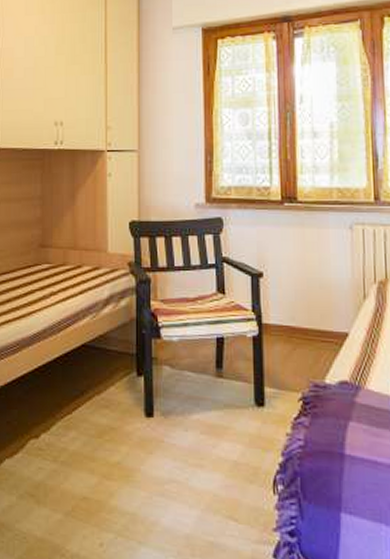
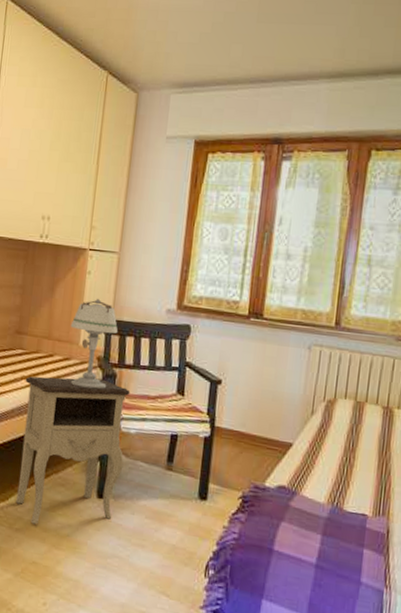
nightstand: none [54,286,170,454] -> present [16,376,130,525]
table lamp: none [96,201,147,297] -> present [70,299,119,389]

